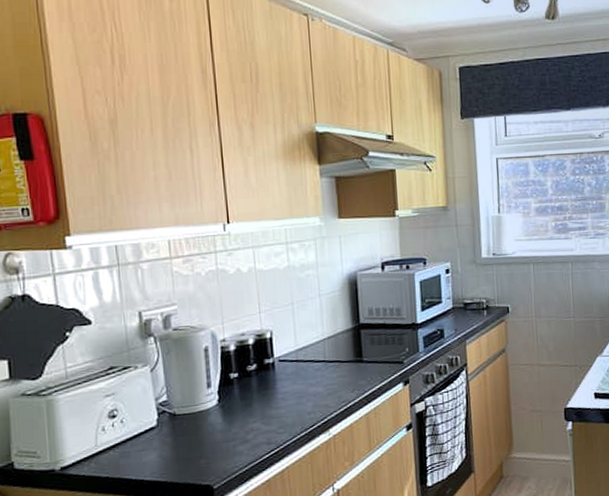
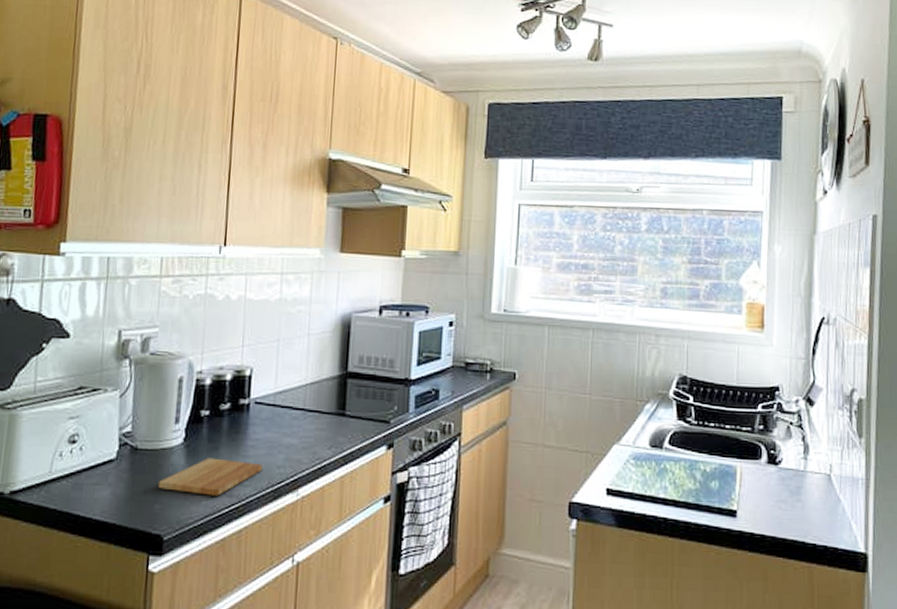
cutting board: none [200,412,295,447] -> present [157,457,263,496]

